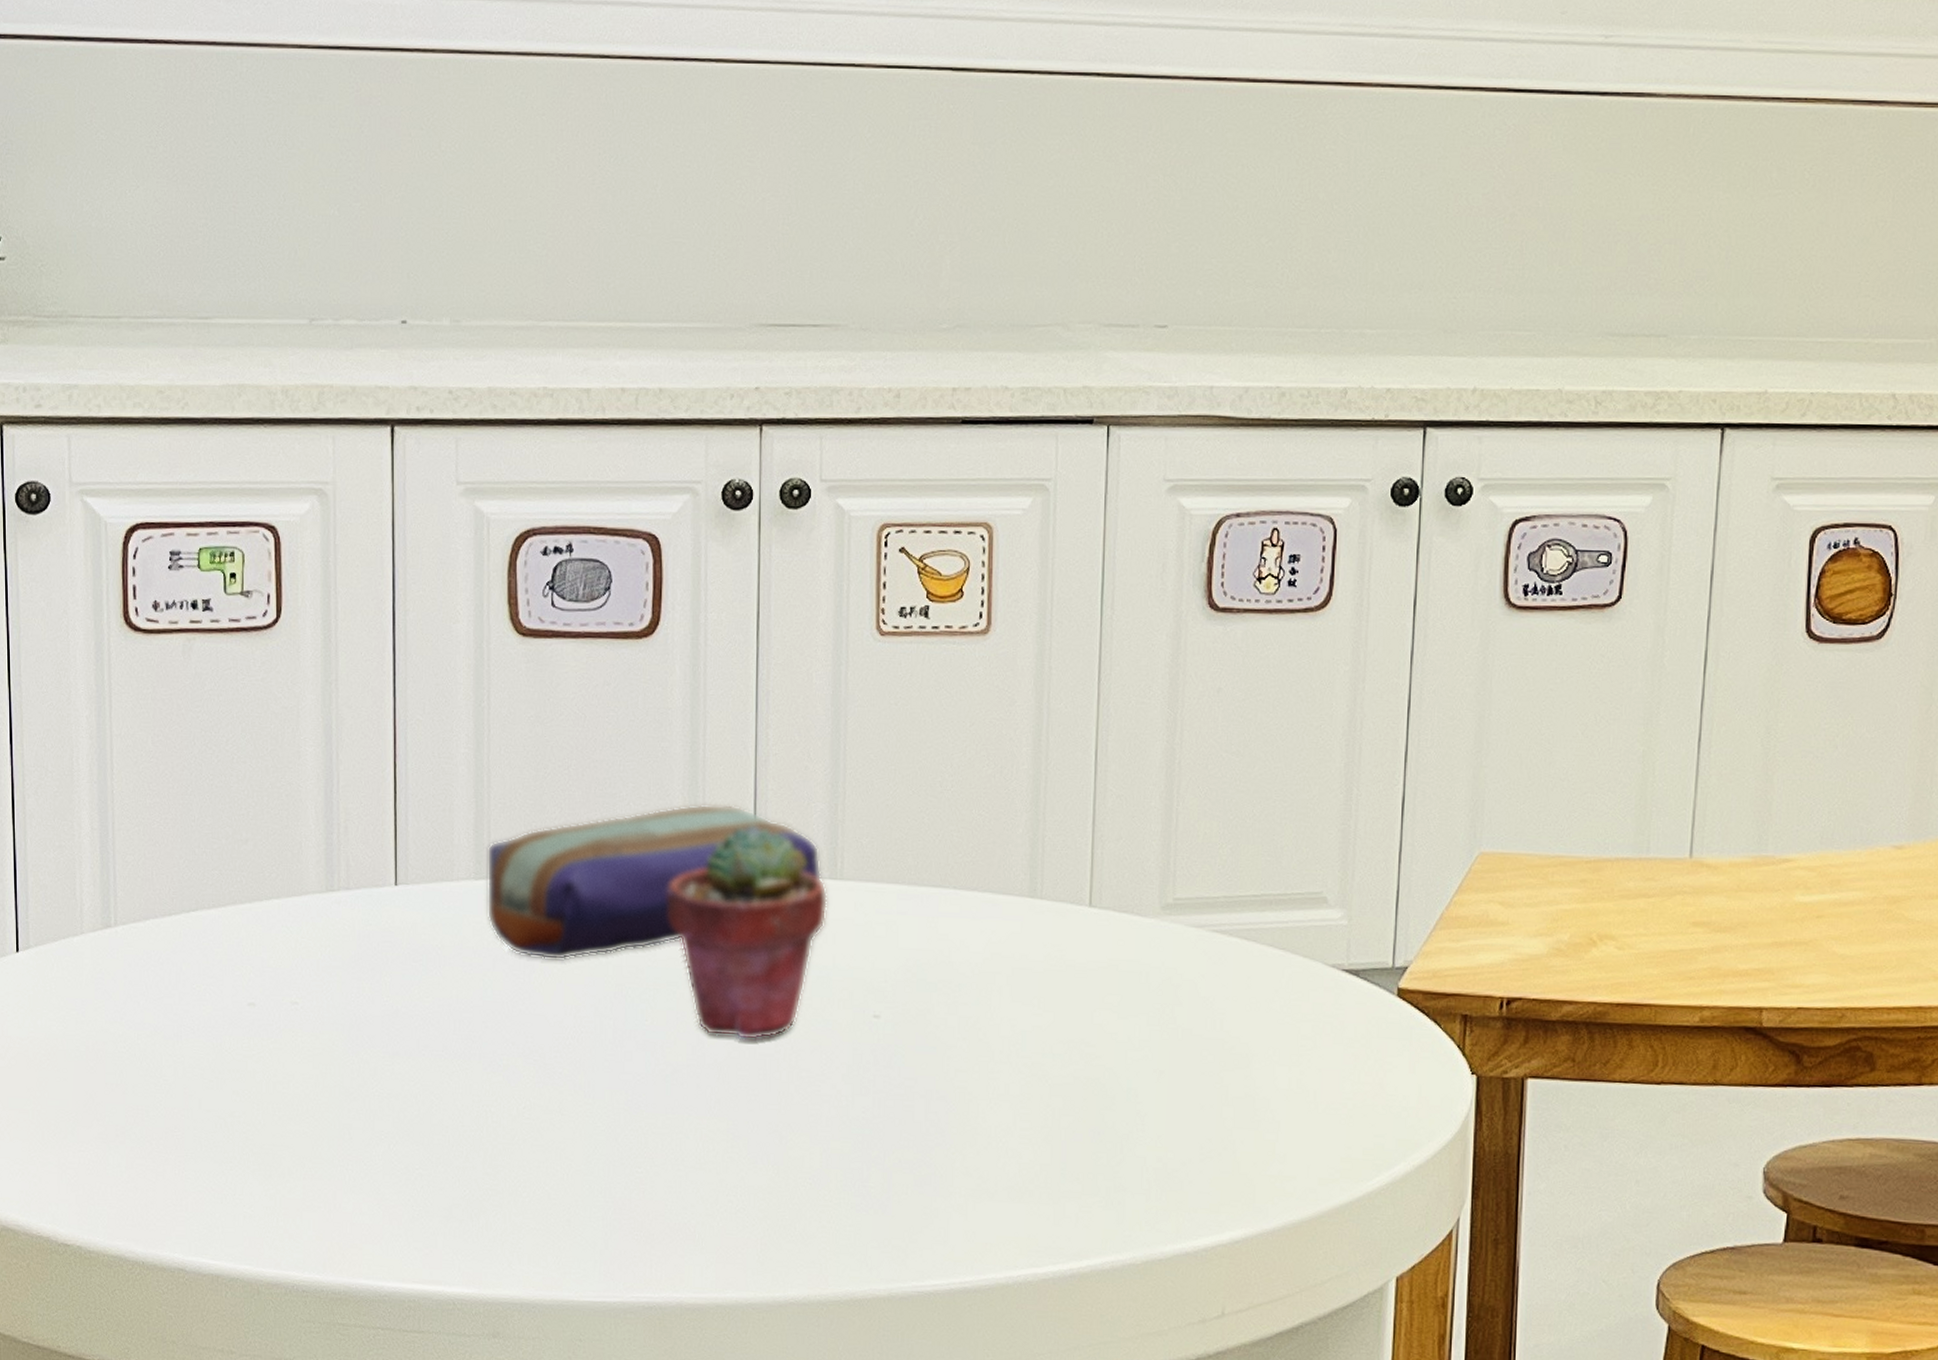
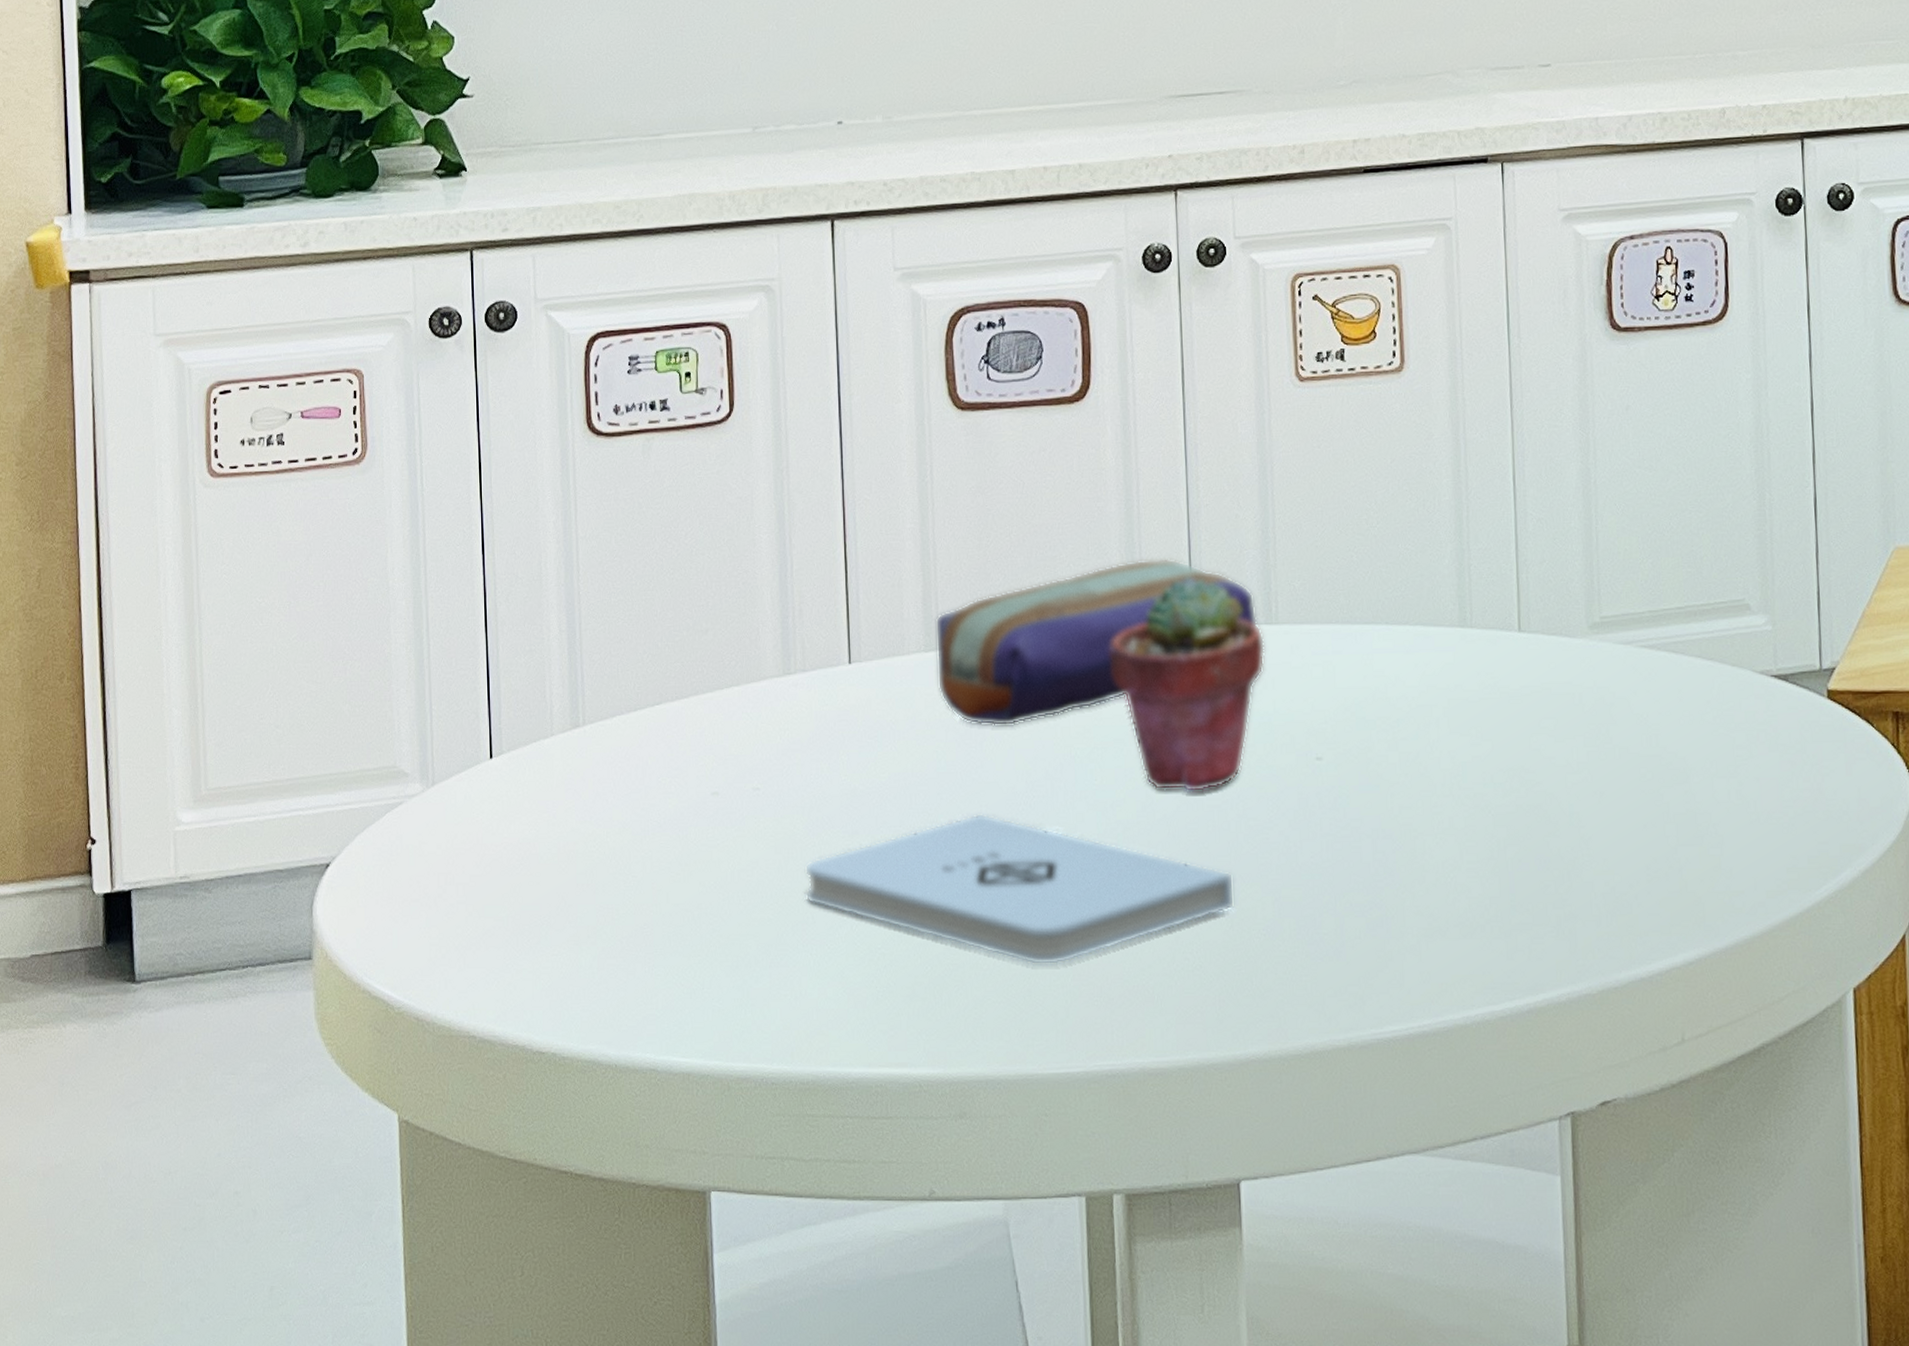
notepad: none [342,1043,783,1198] -> present [804,812,1235,965]

